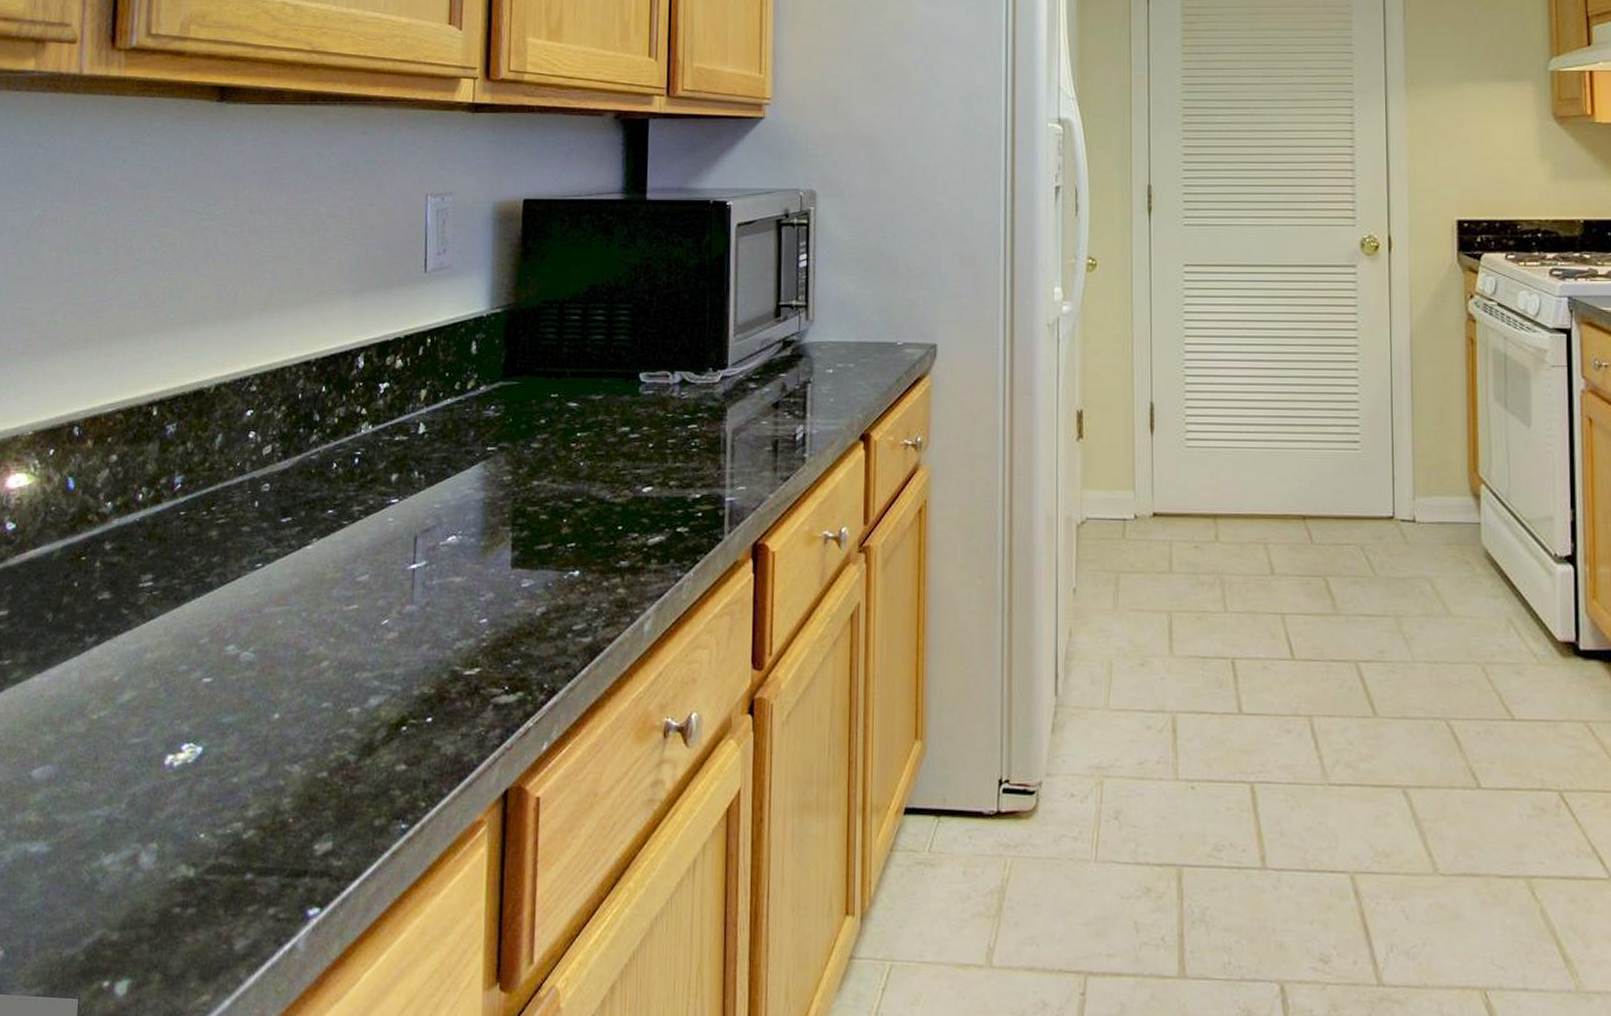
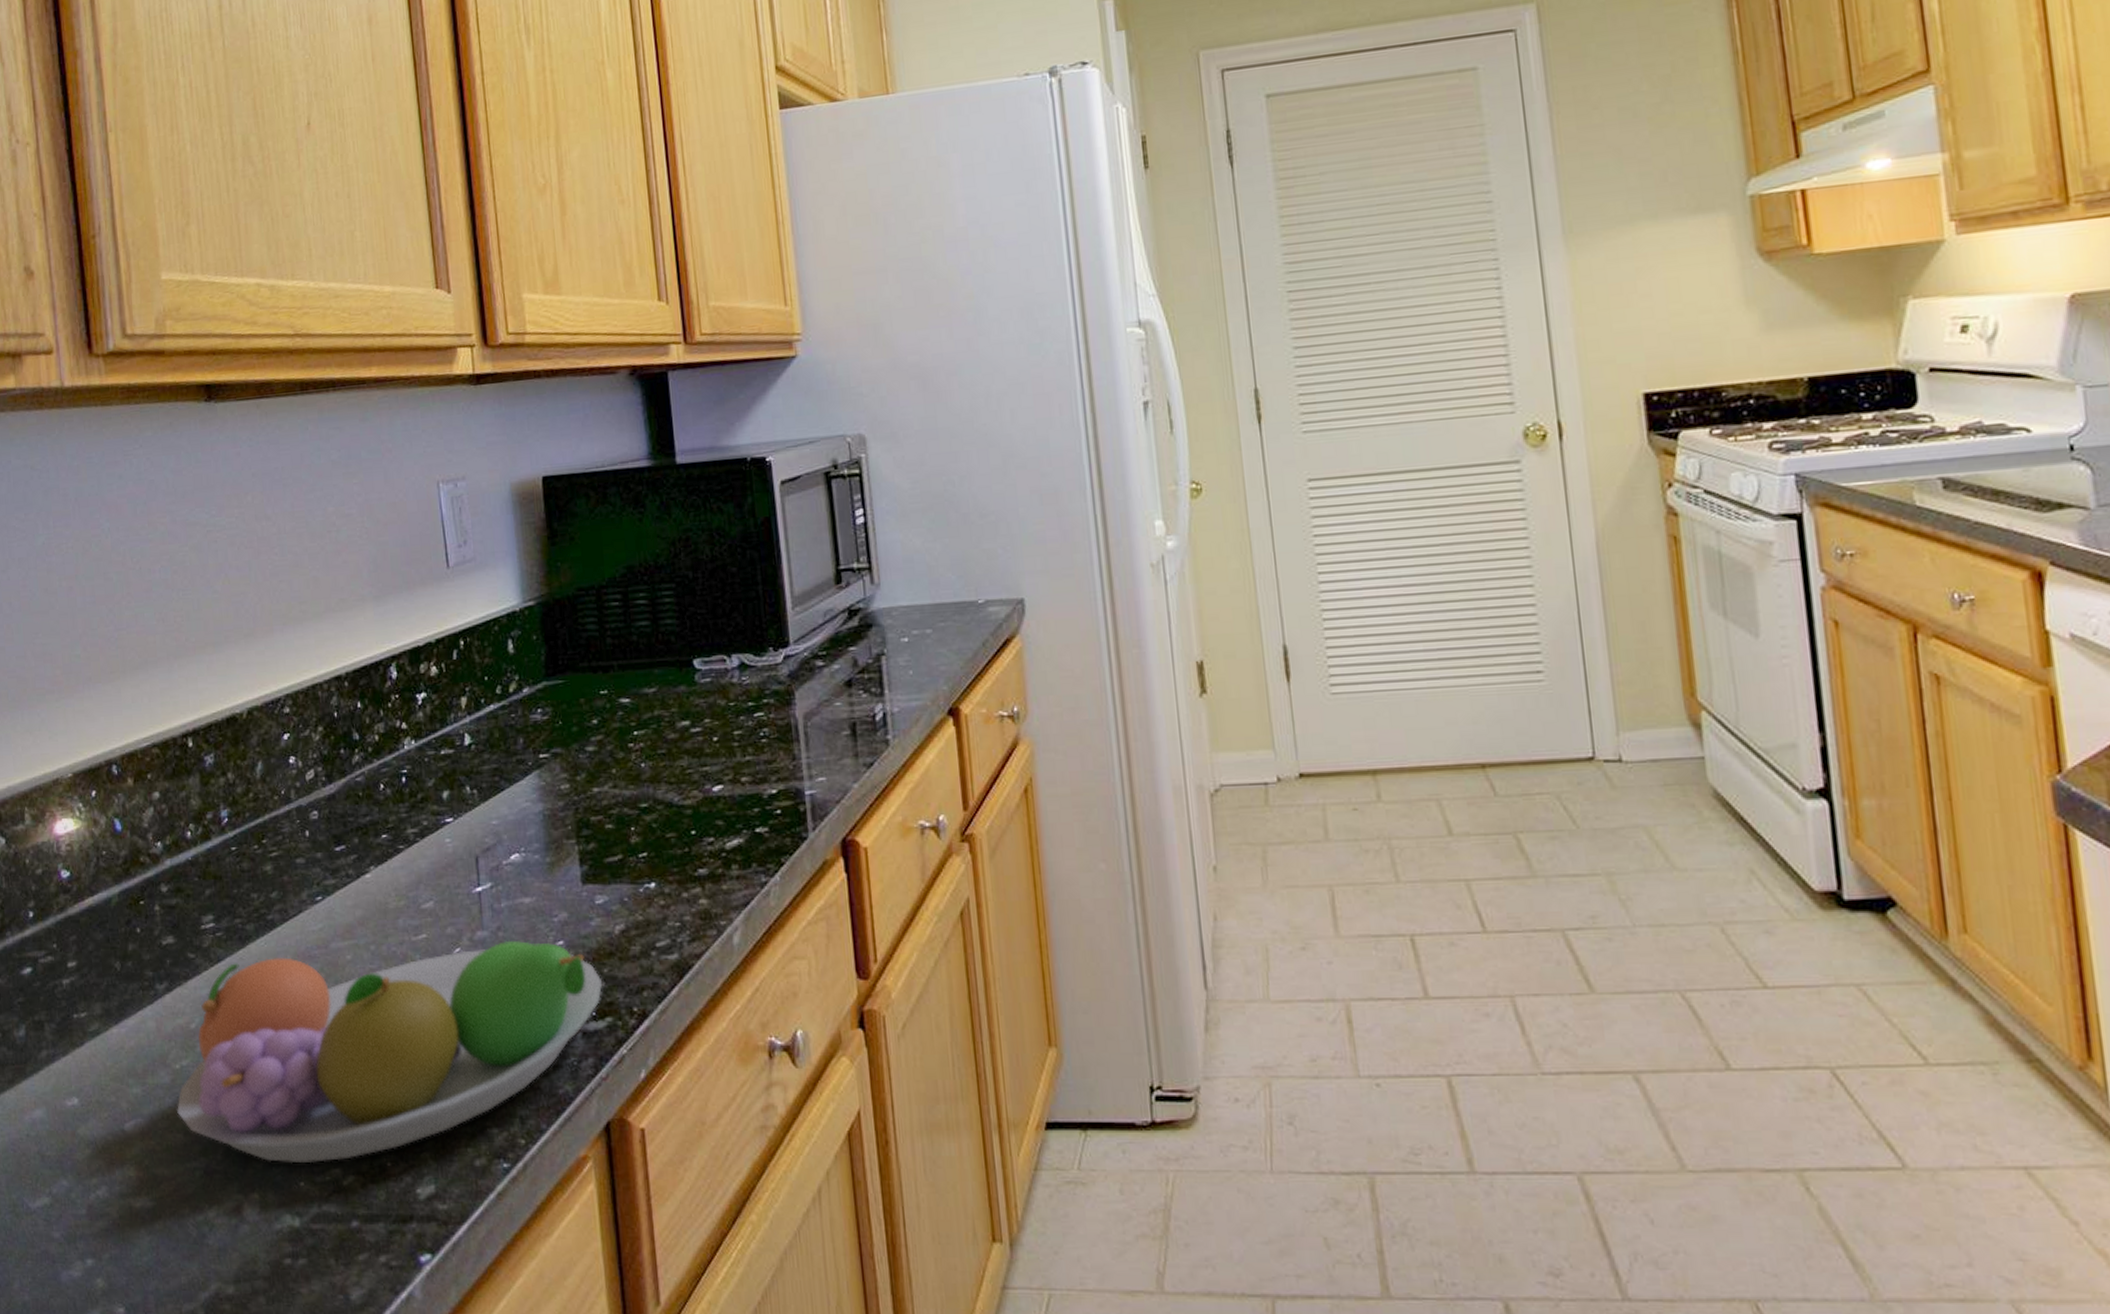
fruit bowl: none [88,615,519,816] -> present [177,940,603,1164]

